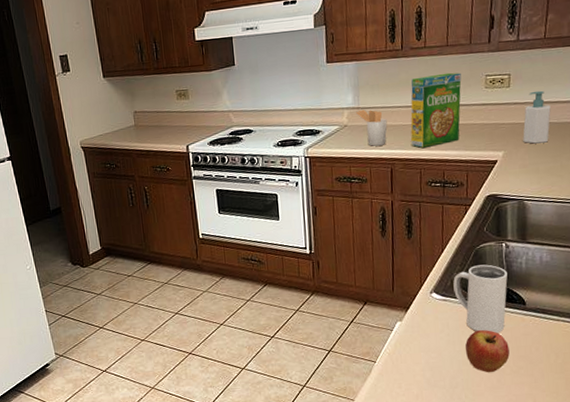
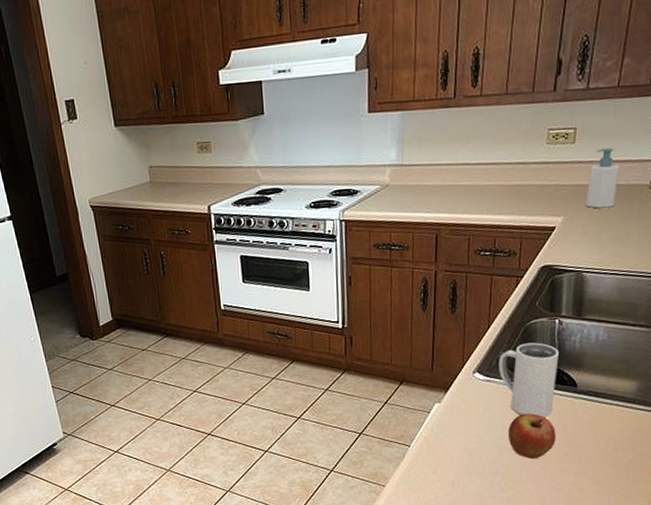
utensil holder: present [356,109,388,146] -> none [400,166,434,209]
cereal box: present [410,72,462,149] -> none [459,125,521,213]

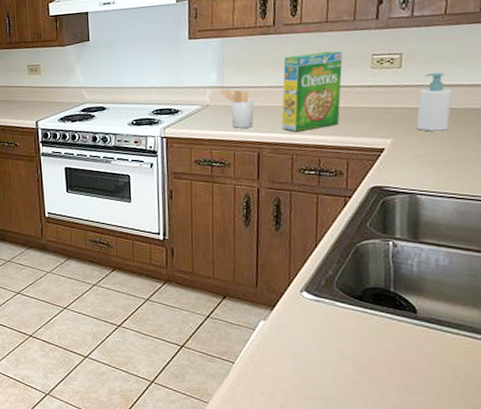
utensil holder: none [400,166,434,209] -> present [220,88,255,128]
cereal box: none [459,125,521,213] -> present [281,51,343,133]
mug: present [499,342,559,417] -> none [328,264,395,343]
fruit: present [509,413,556,460] -> none [342,338,396,388]

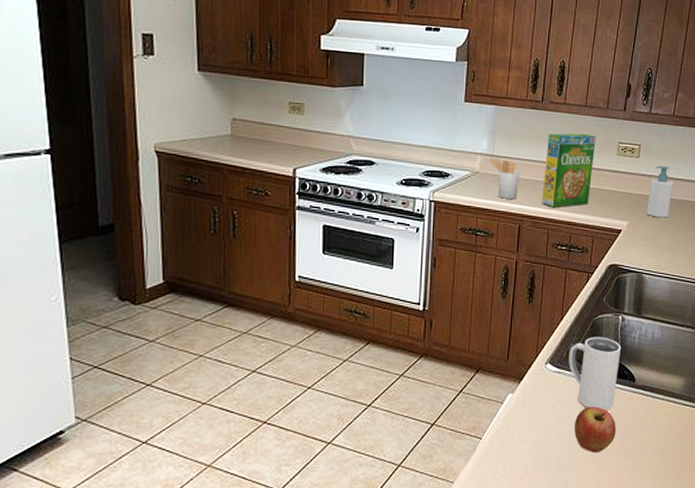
mug: none [328,264,395,343] -> present [569,337,621,410]
fruit: none [342,338,396,388] -> present [575,407,616,454]

